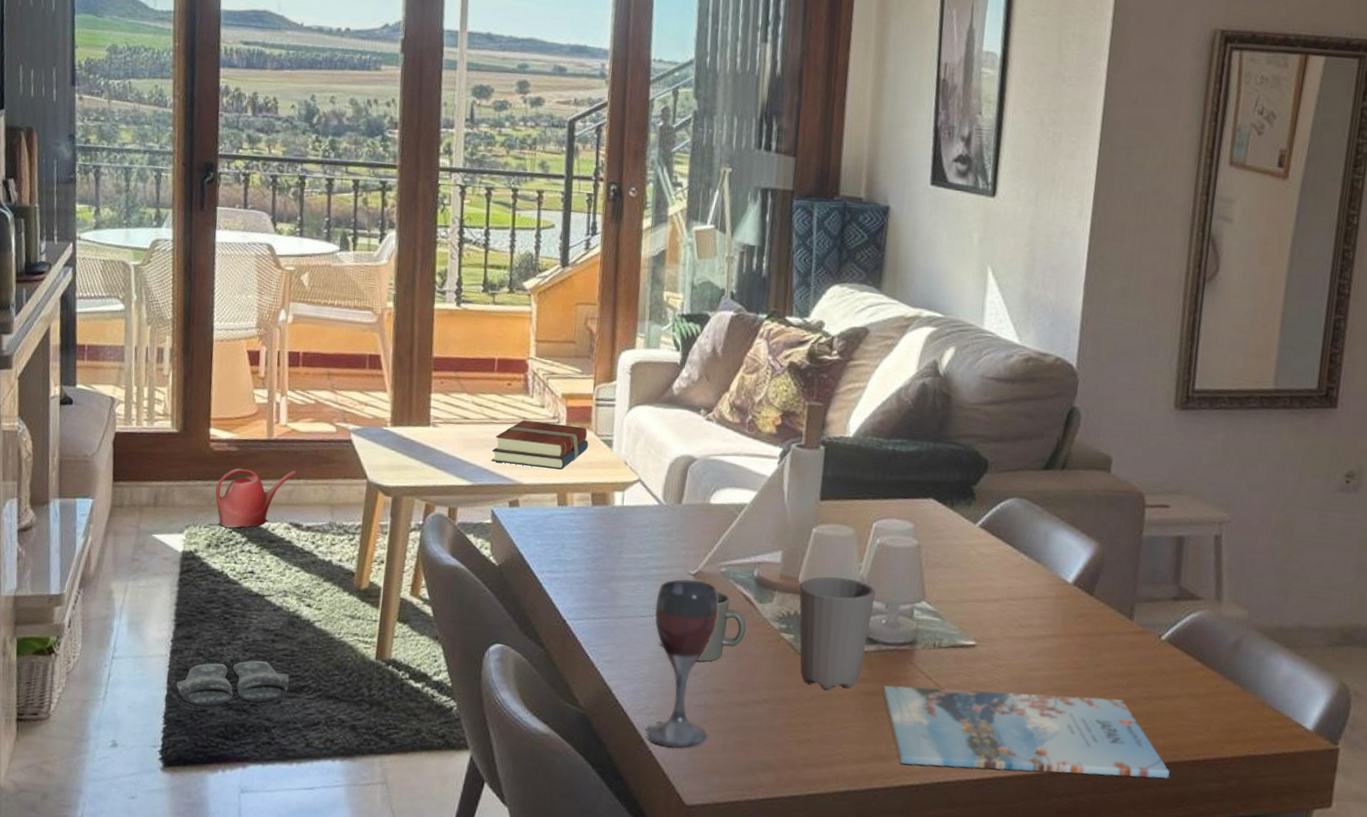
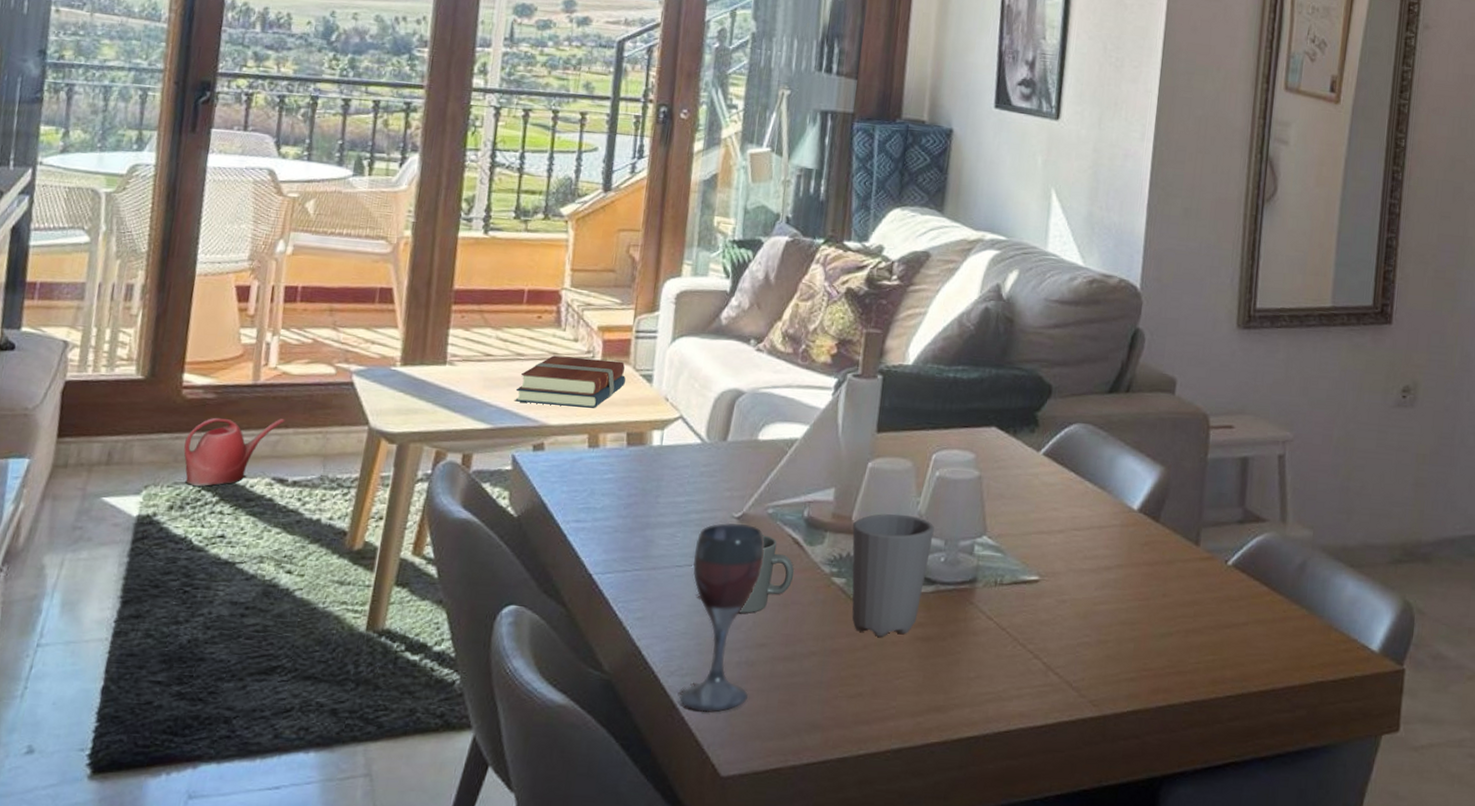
slippers: present [176,659,289,707] -> none [115,638,259,698]
magazine: present [883,685,1170,779] -> none [941,628,1239,715]

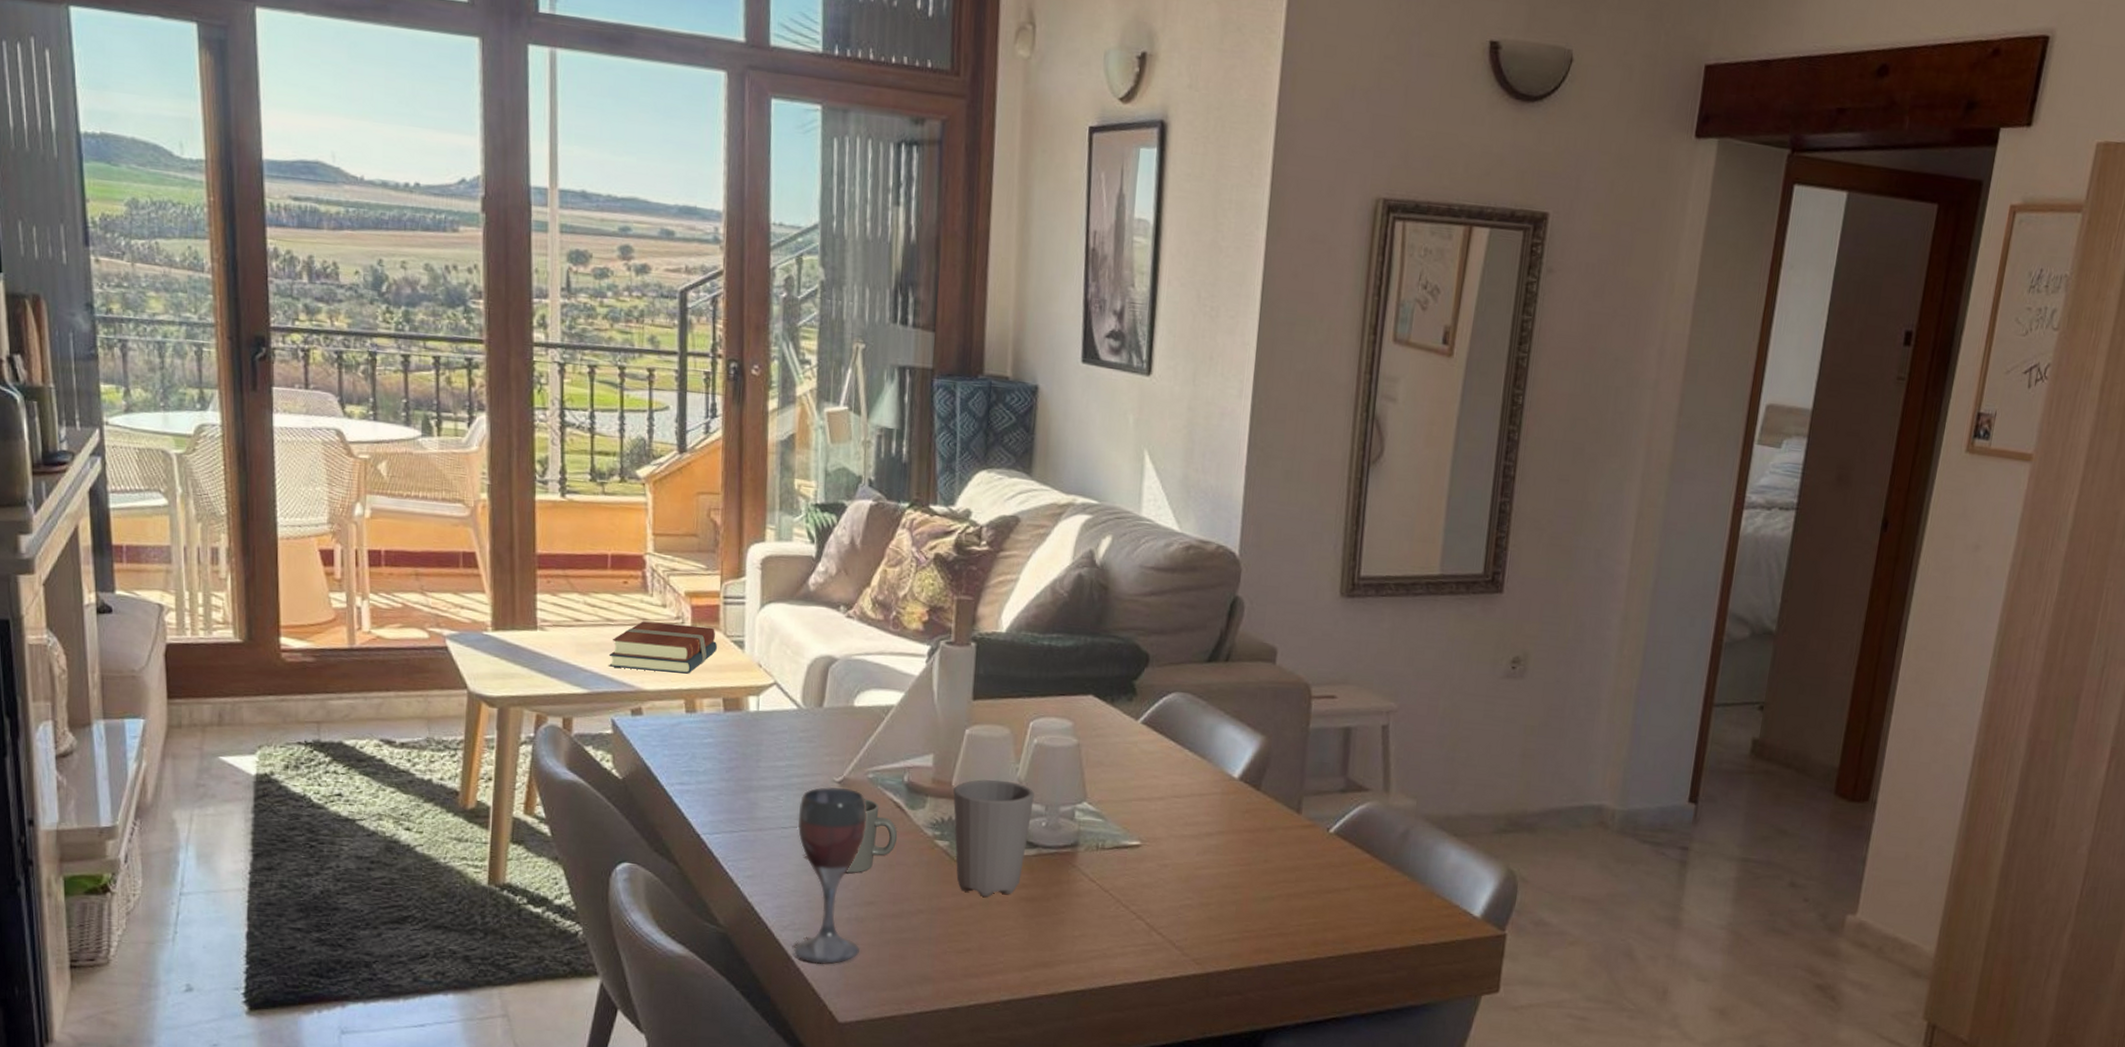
watering can: present [183,417,286,487] -> none [291,680,387,748]

